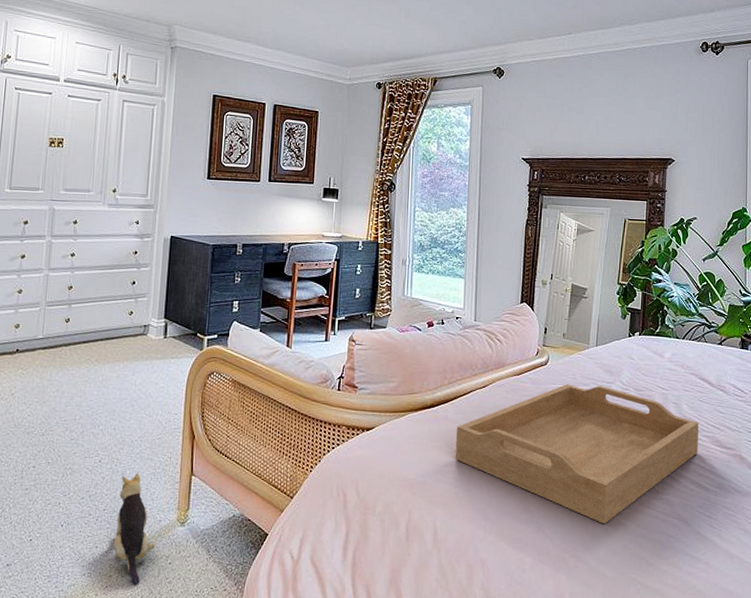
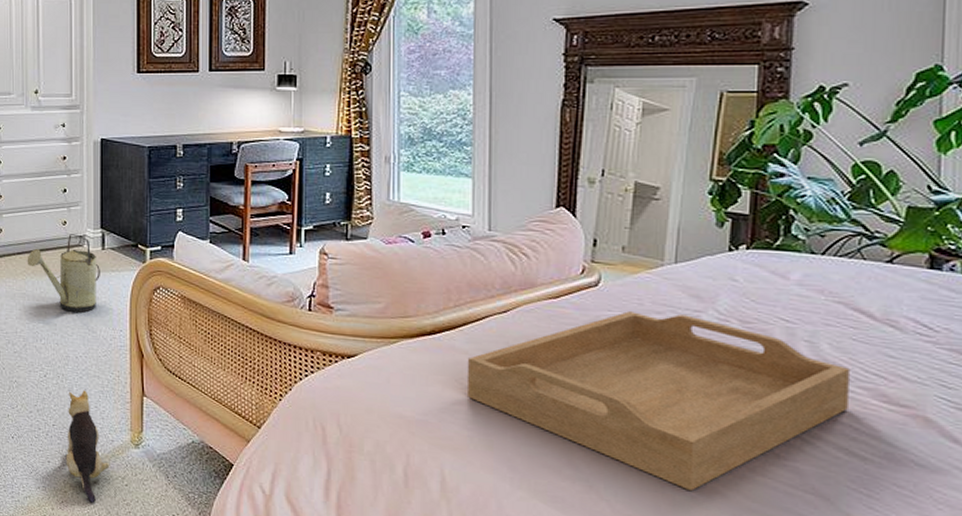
watering can: none [91,323,161,398] -> present [27,234,100,313]

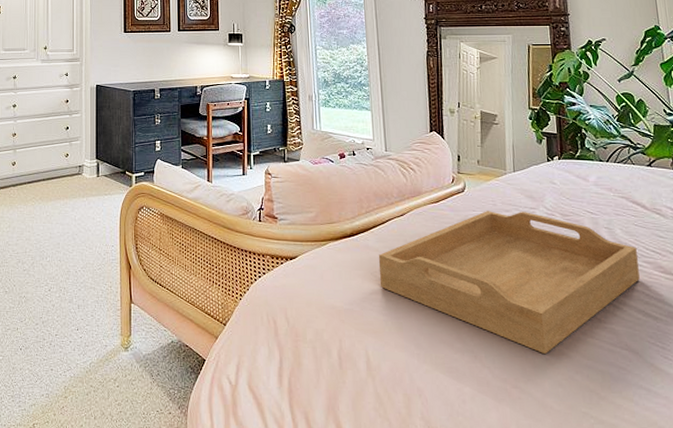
watering can: present [27,234,100,313] -> none [36,164,96,232]
plush toy: present [65,390,110,503] -> none [66,301,104,406]

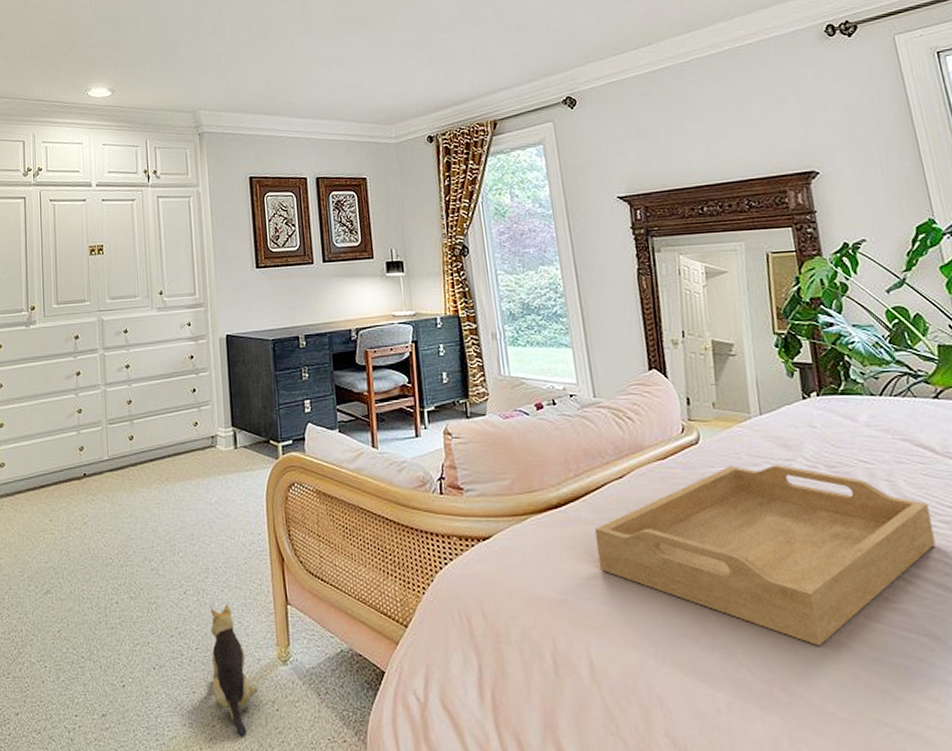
plush toy: none [66,301,104,406] -> present [210,604,259,736]

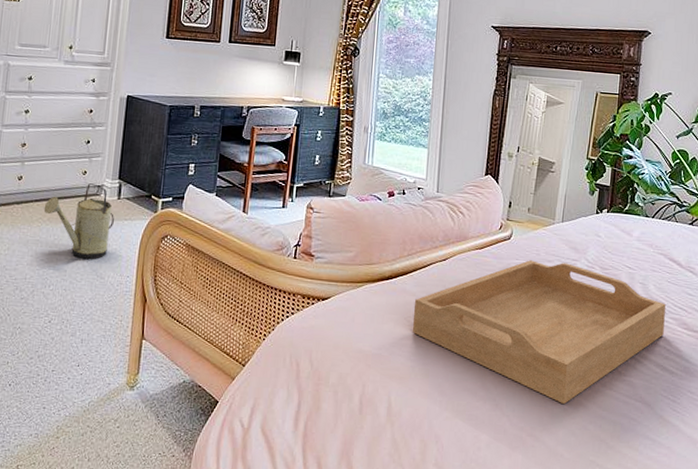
watering can: none [160,435,235,518] -> present [44,183,114,259]
plush toy: present [210,604,259,736] -> none [61,335,105,447]

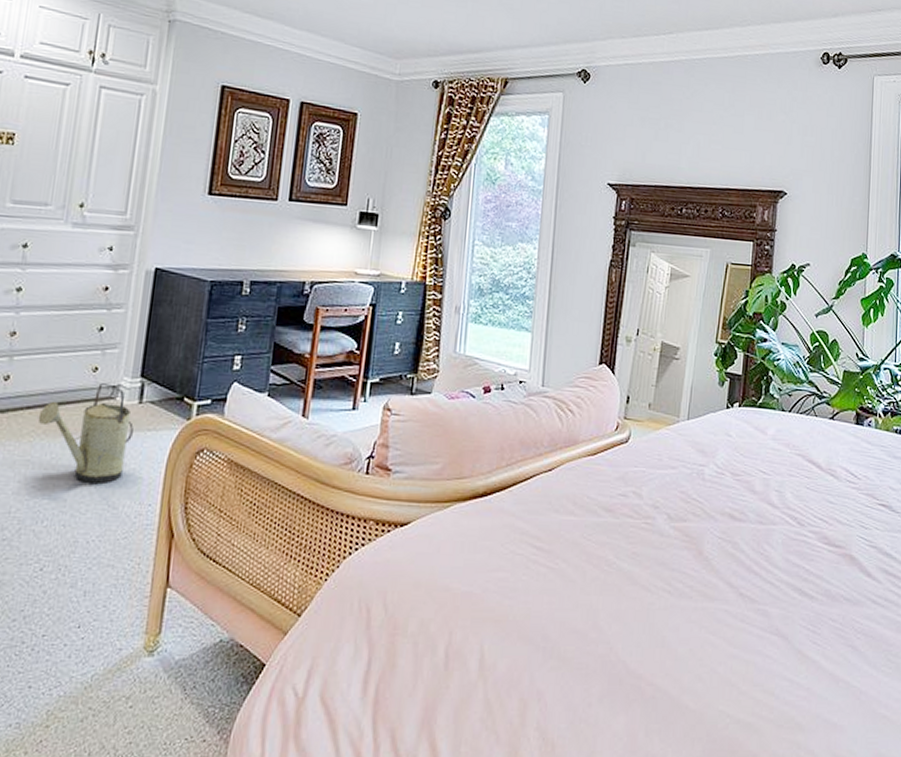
serving tray: present [412,260,666,405] -> none [510,467,804,644]

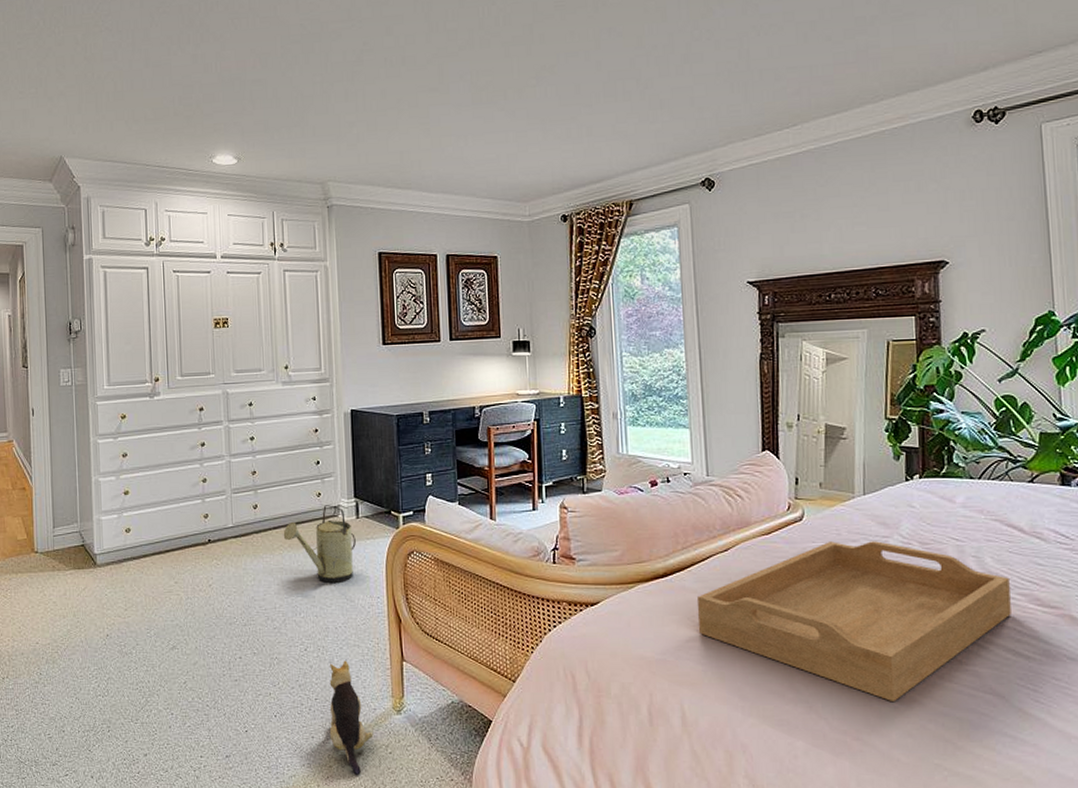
plush toy: none [53,585,113,737] -> present [329,660,374,775]
serving tray: none [510,467,804,644] -> present [698,541,1011,703]

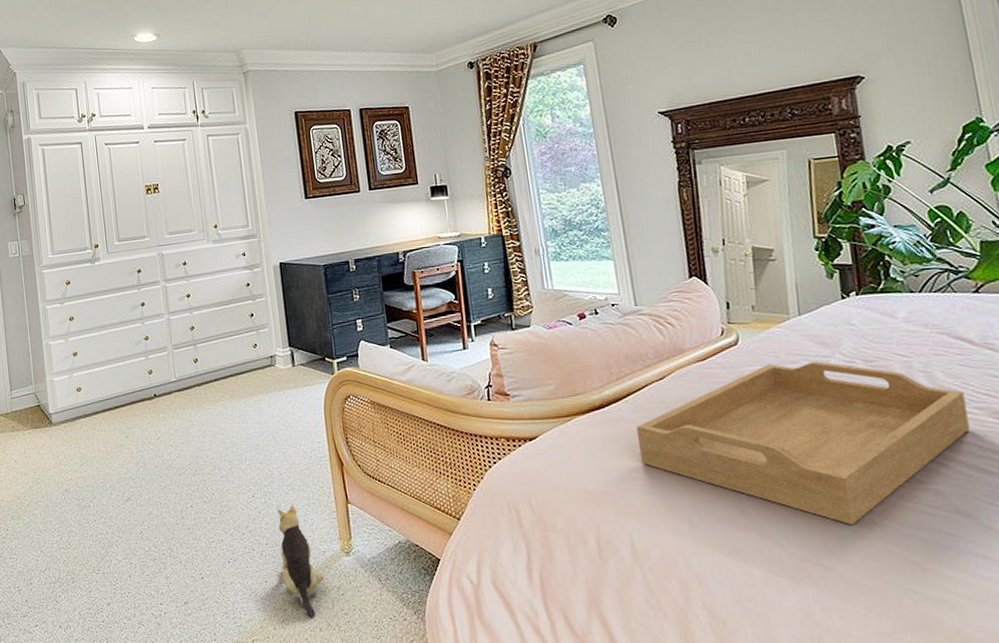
watering can: present [283,505,356,583] -> none [223,355,294,430]

